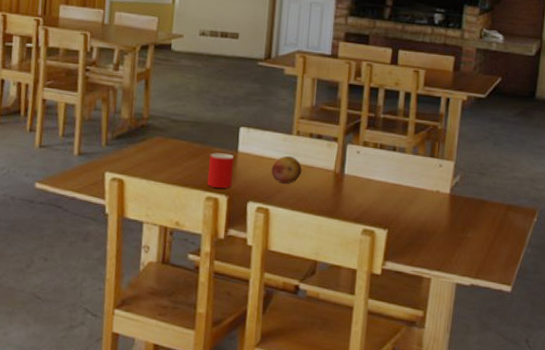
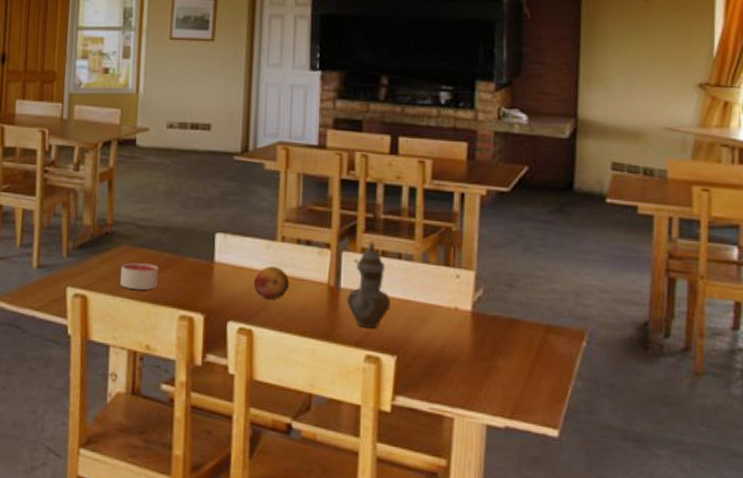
candle: none [154,151,188,175] -> present [120,262,158,290]
cup: present [207,153,235,188] -> none [180,263,211,305]
teapot: none [349,136,385,207] -> present [346,240,391,328]

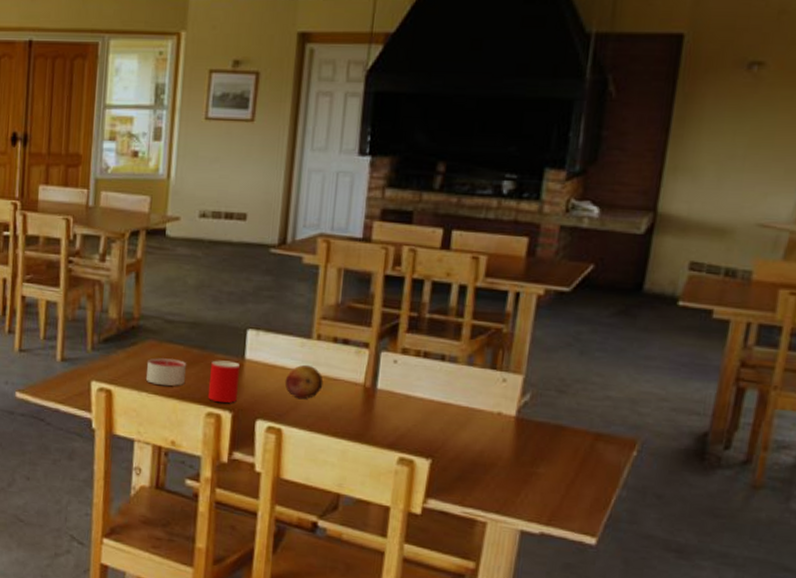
cup: none [180,263,211,305] -> present [207,360,241,403]
teapot: present [346,240,391,328] -> none [382,341,430,431]

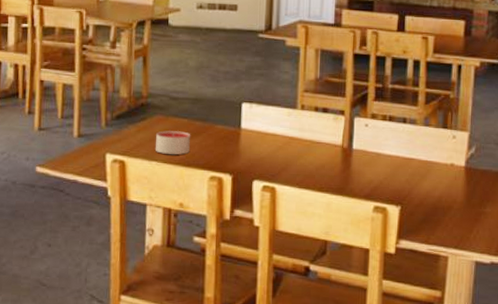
cup: present [207,360,241,403] -> none [210,130,238,167]
fruit: present [284,364,324,399] -> none [276,131,308,160]

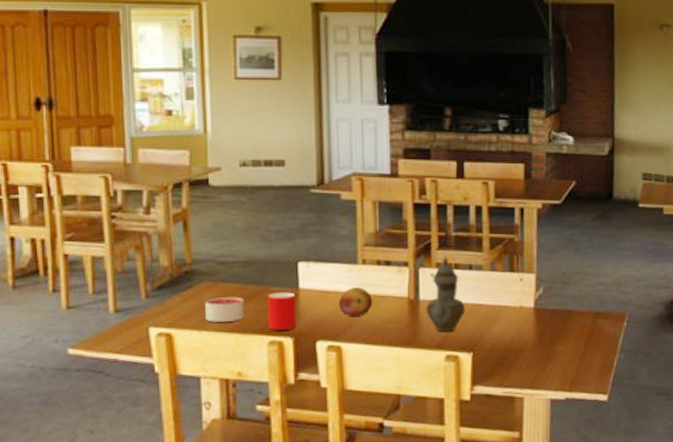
cup: none [210,130,238,167] -> present [267,292,297,330]
fruit: none [276,131,308,160] -> present [338,287,373,317]
teapot: none [358,107,396,183] -> present [425,256,465,332]

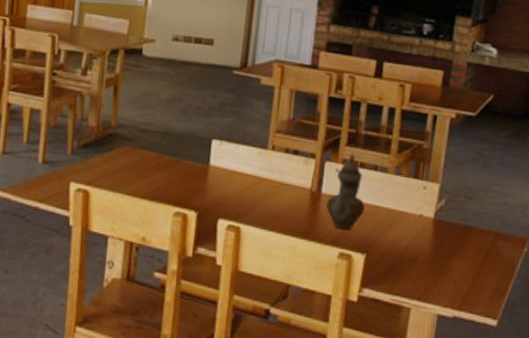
candle: present [205,297,244,322] -> none [121,162,157,188]
cup: present [267,292,297,330] -> none [175,165,206,204]
fruit: present [338,287,373,317] -> none [243,171,277,201]

